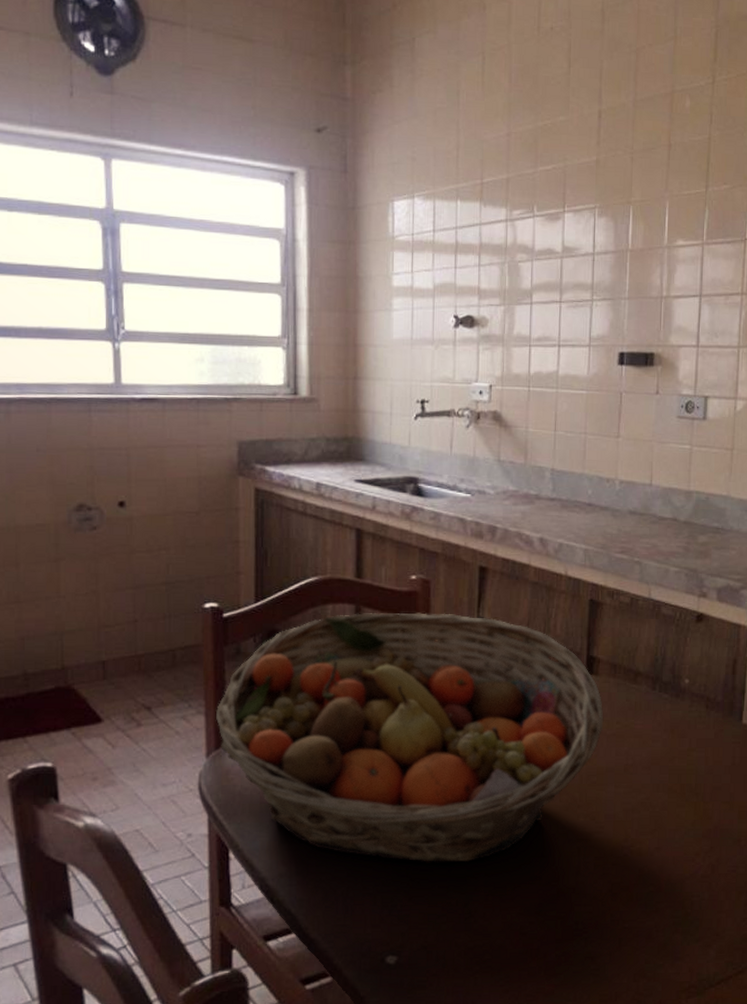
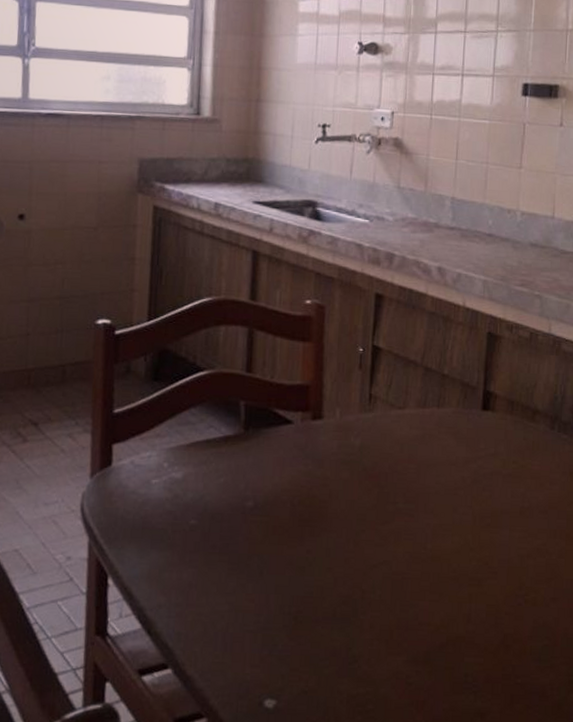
fruit basket: present [215,612,604,863] -> none [101,336,500,603]

